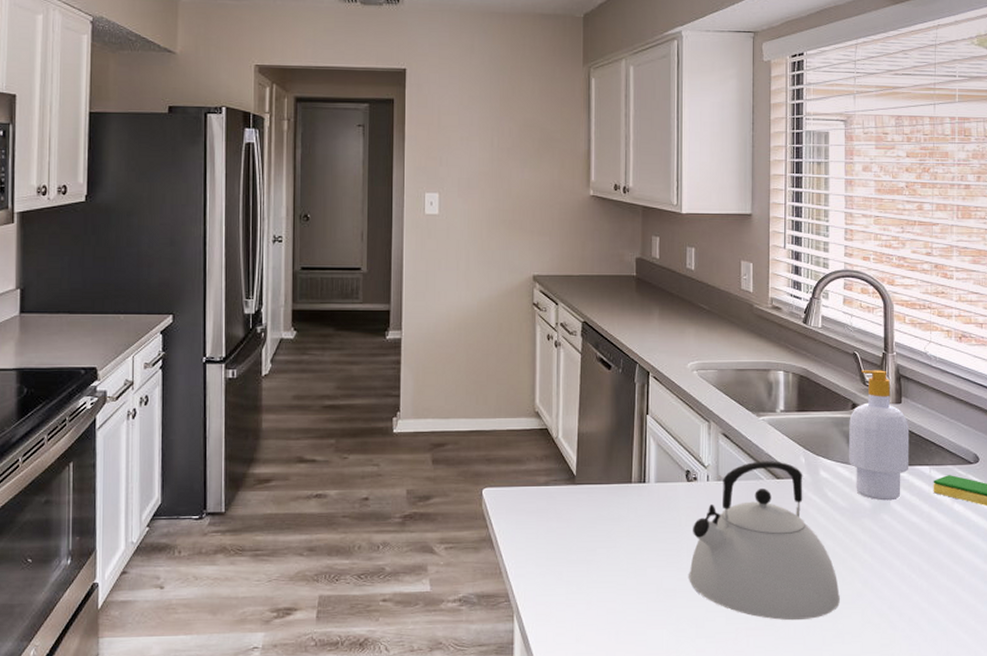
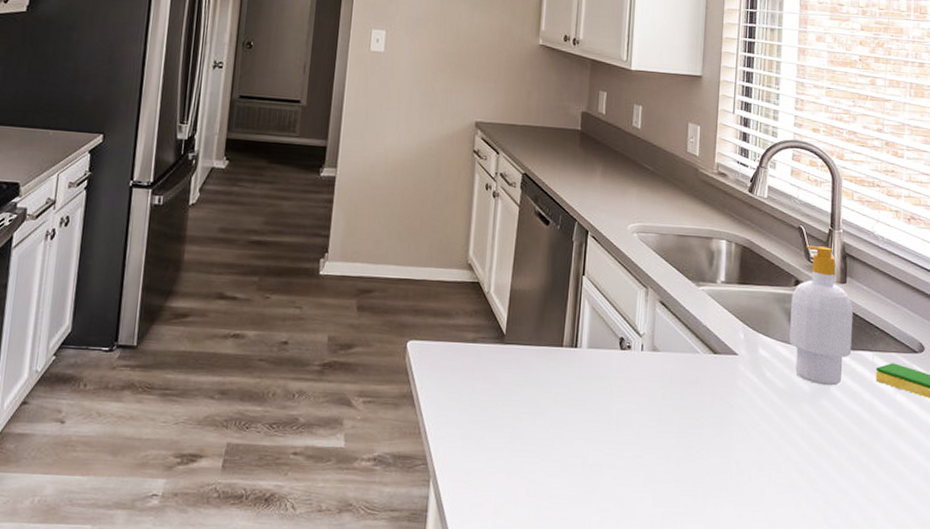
kettle: present [689,461,841,621] -> none [616,333,775,509]

